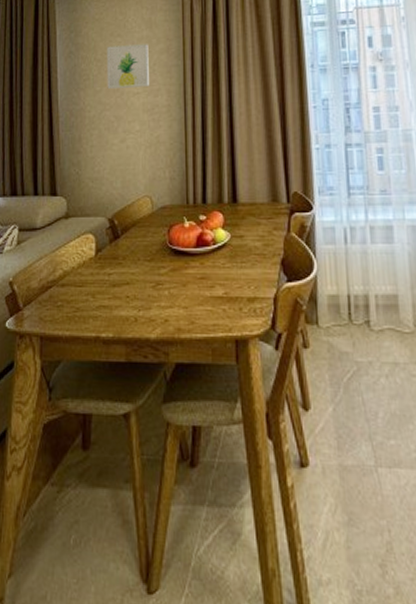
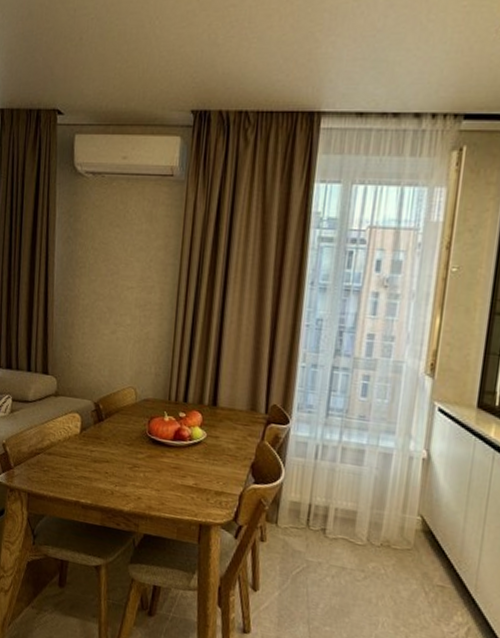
wall art: present [107,44,149,89] -> none [102,236,147,282]

